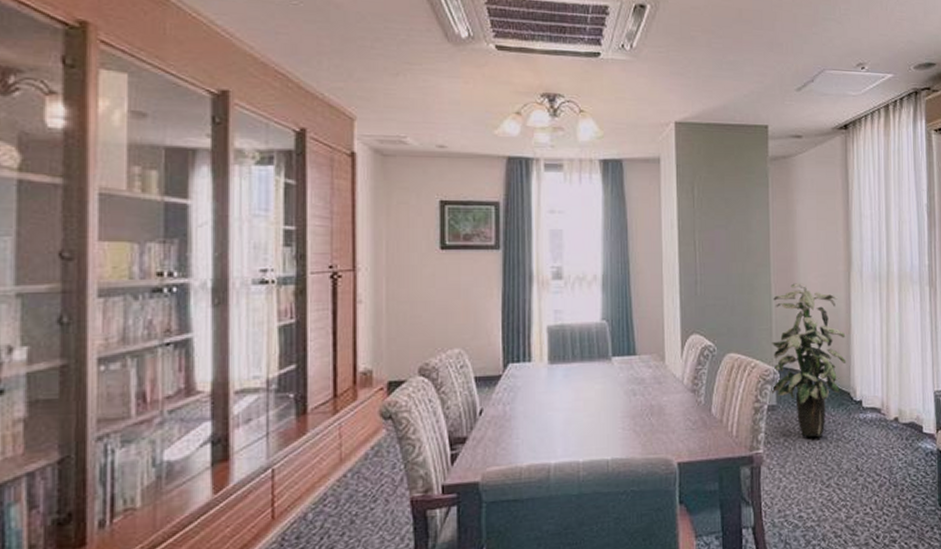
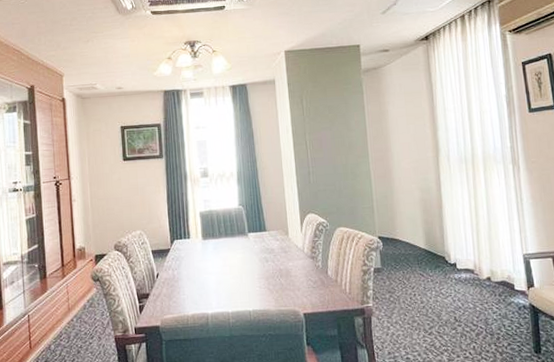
indoor plant: present [771,283,847,438] -> none [373,169,440,294]

